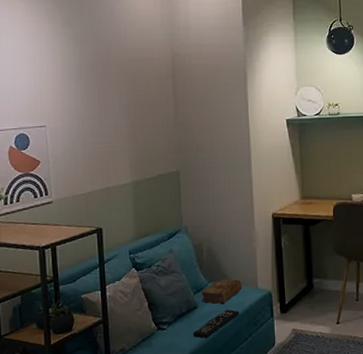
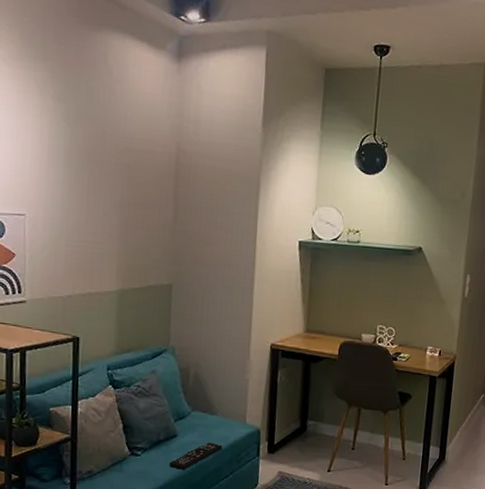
book: present [200,279,242,304] -> none [182,409,229,435]

